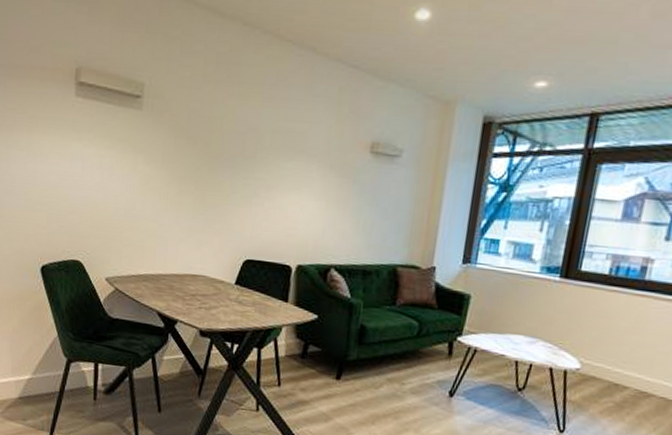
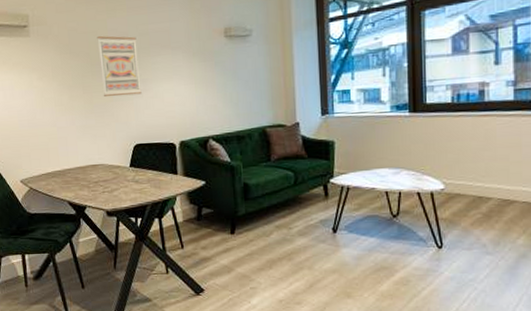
wall art: none [219,124,268,203] -> present [97,35,142,97]

